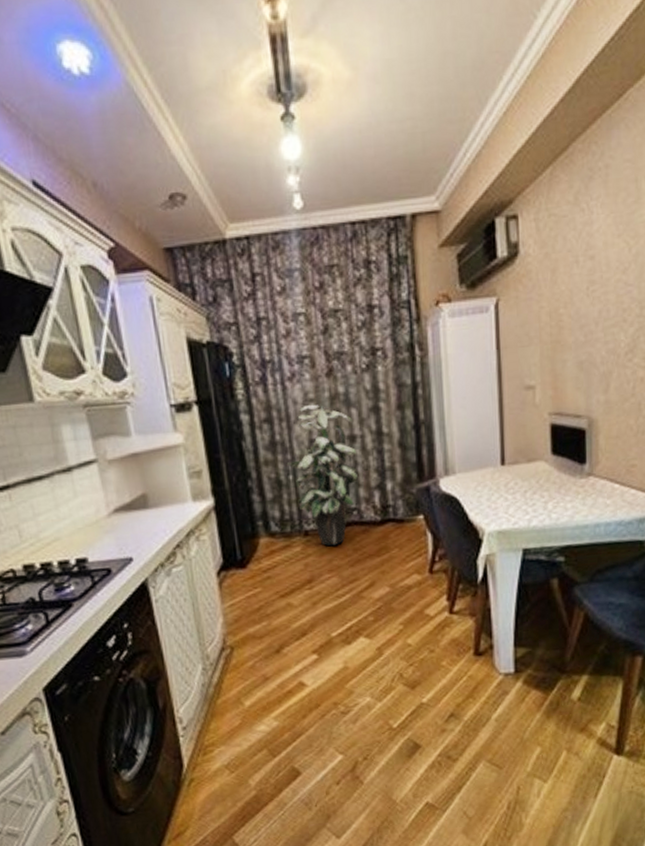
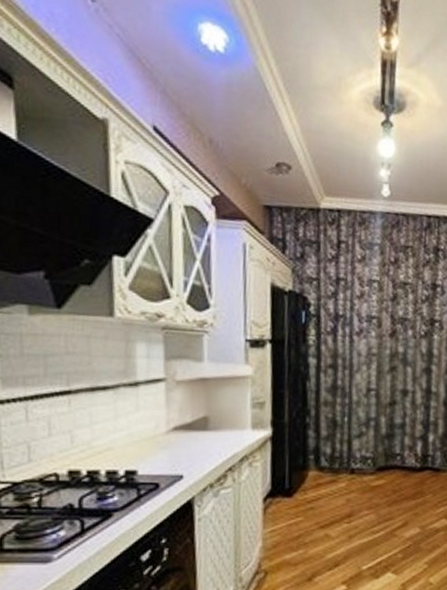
indoor plant: present [286,404,358,546] -> none [344,358,408,485]

